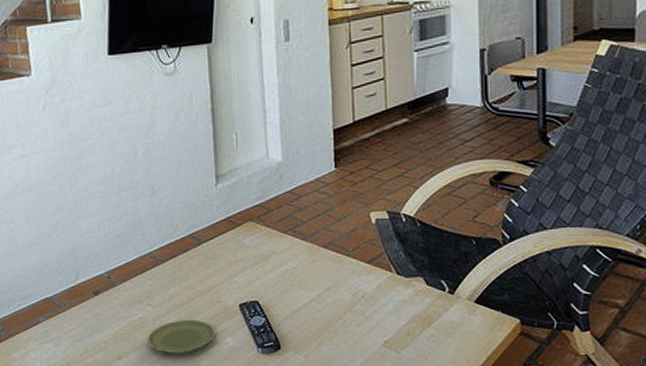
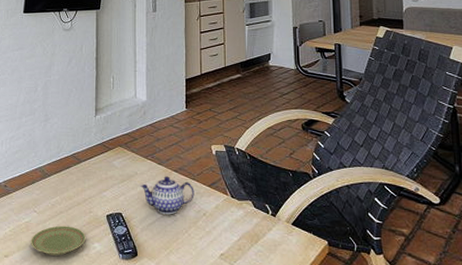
teapot: none [279,253,350,300] -> present [140,176,194,215]

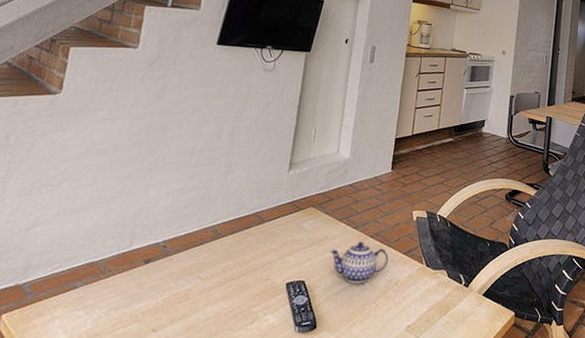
plate: present [31,225,86,256] -> none [188,294,259,329]

